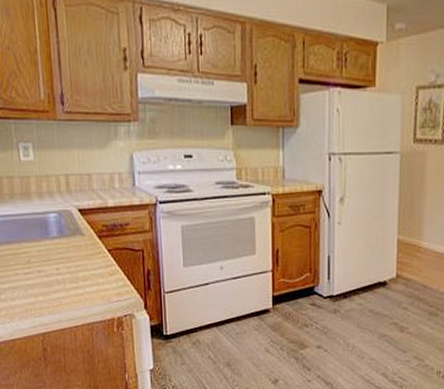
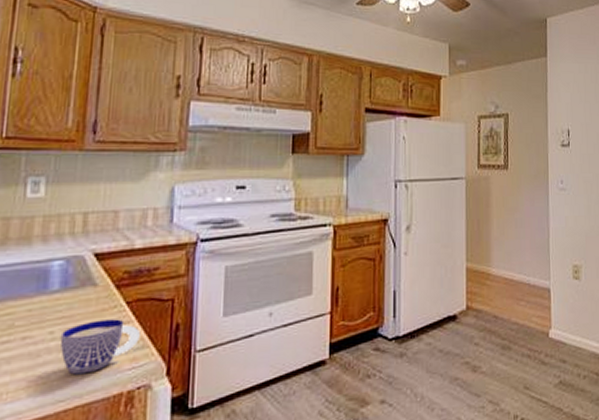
cup: none [64,262,121,302] -> present [59,319,140,375]

